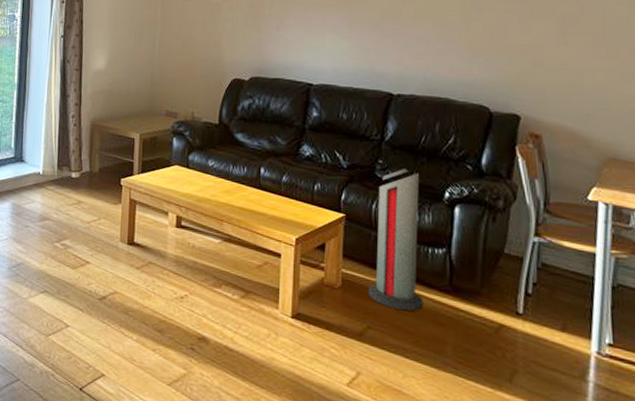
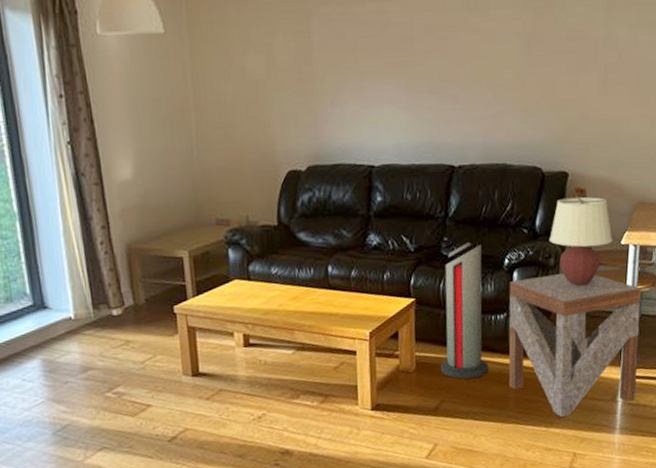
side table: none [446,216,616,386] -> present [508,274,641,417]
table lamp: none [497,140,577,238] -> present [548,196,613,287]

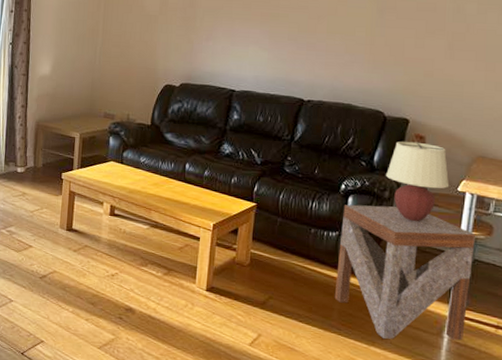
air purifier: present [440,243,489,379] -> none [271,165,321,284]

